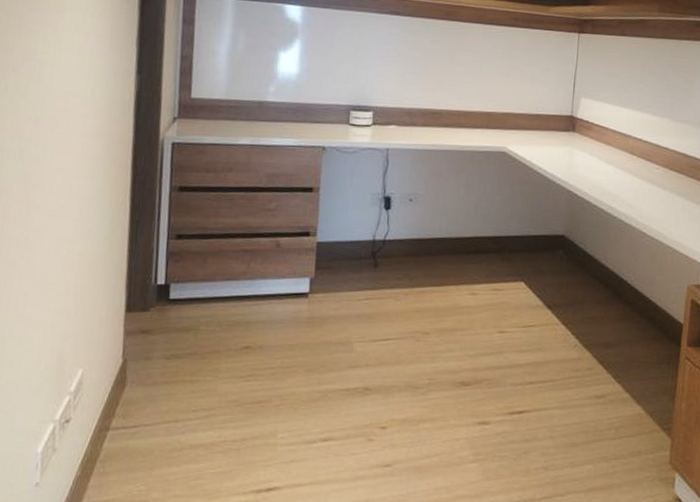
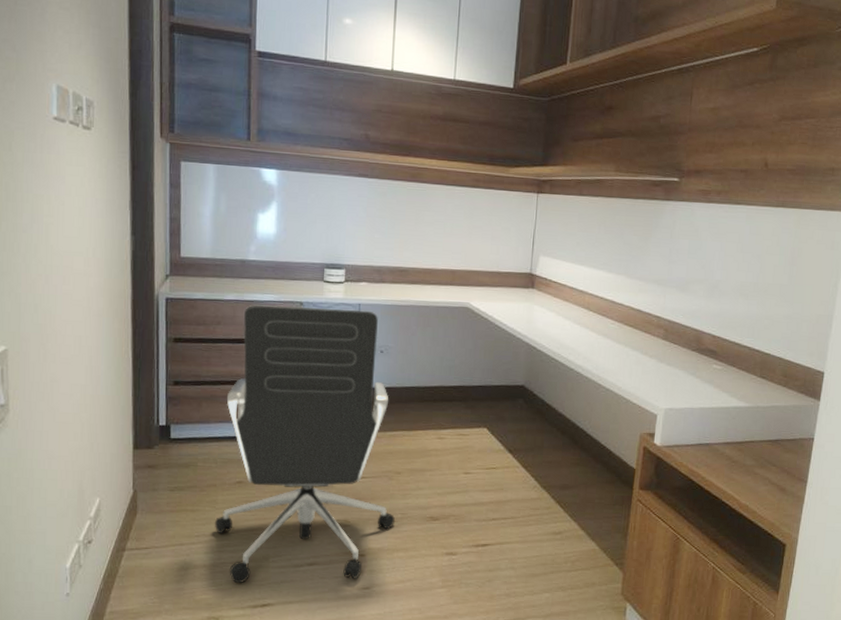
office chair: none [216,149,422,465] -> present [215,304,395,584]

